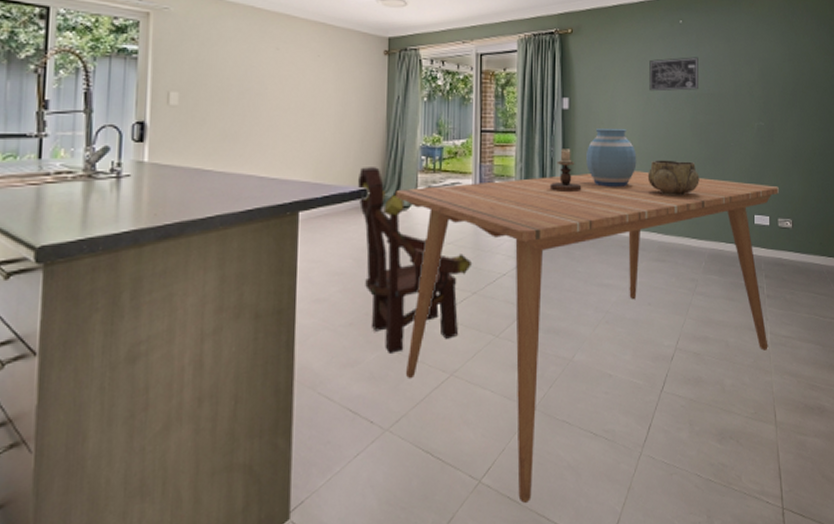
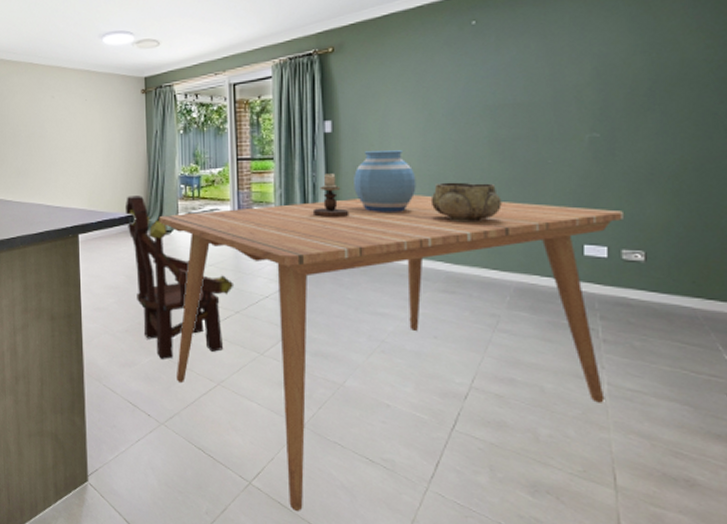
wall art: present [649,57,698,92] -> none [431,62,499,107]

